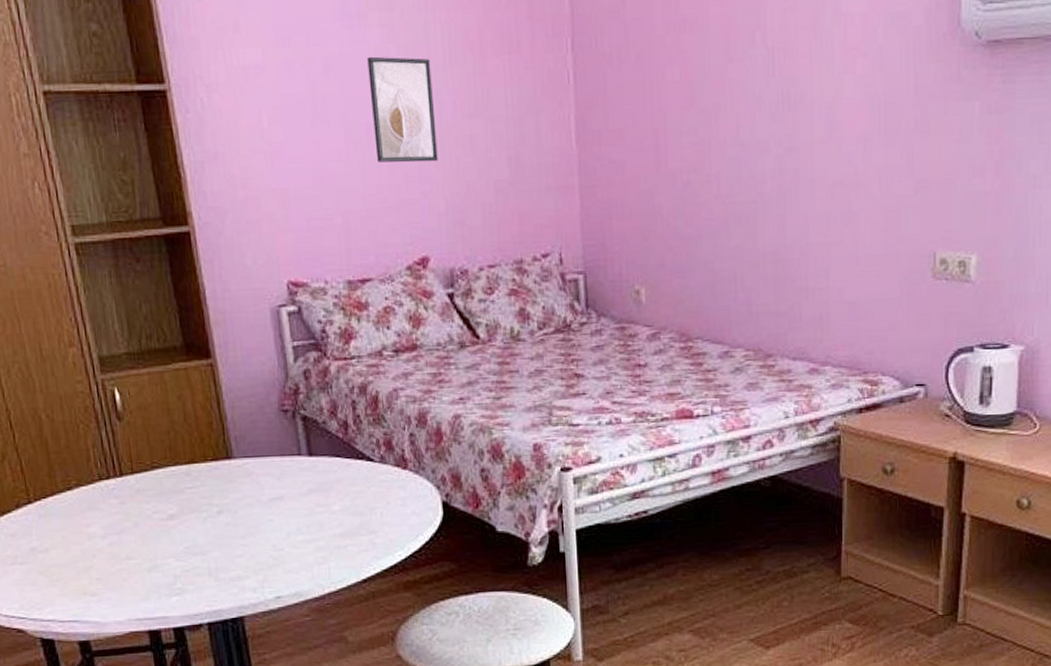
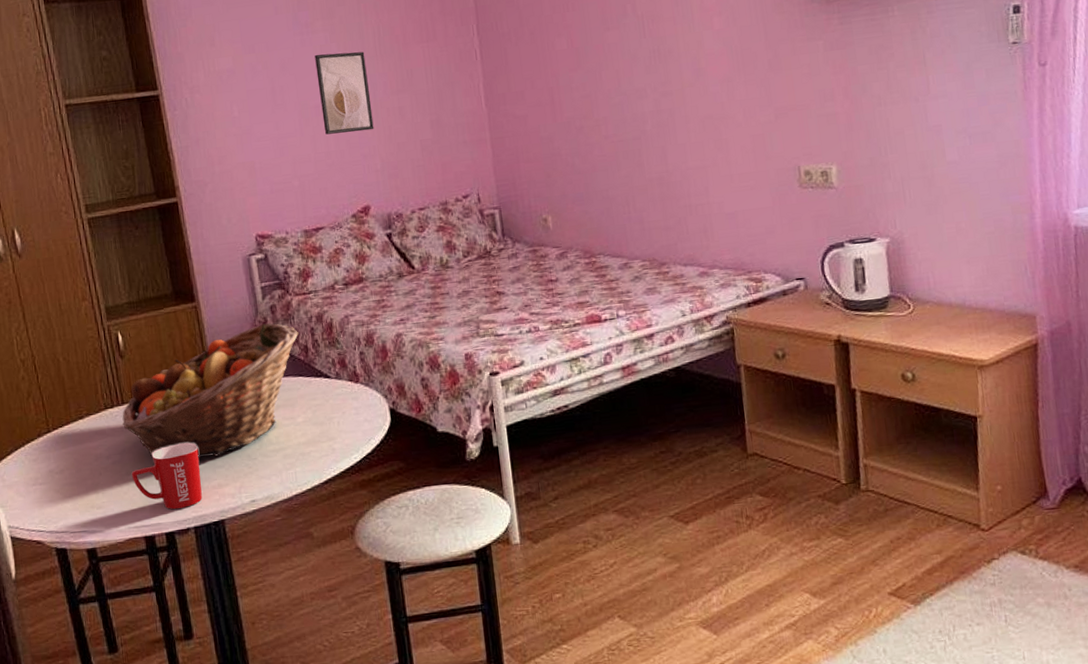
fruit basket: none [120,390,338,544] -> present [122,323,299,457]
mug: none [132,526,218,602] -> present [131,442,202,510]

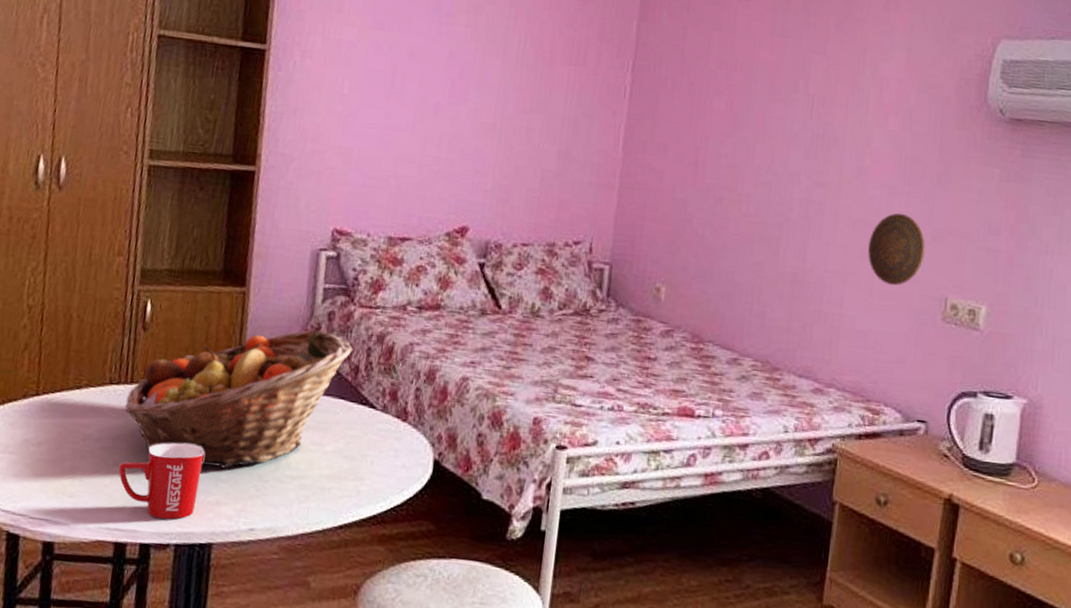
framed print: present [315,51,374,135] -> none [439,49,504,145]
decorative plate: none [720,101,772,168] -> present [868,213,926,286]

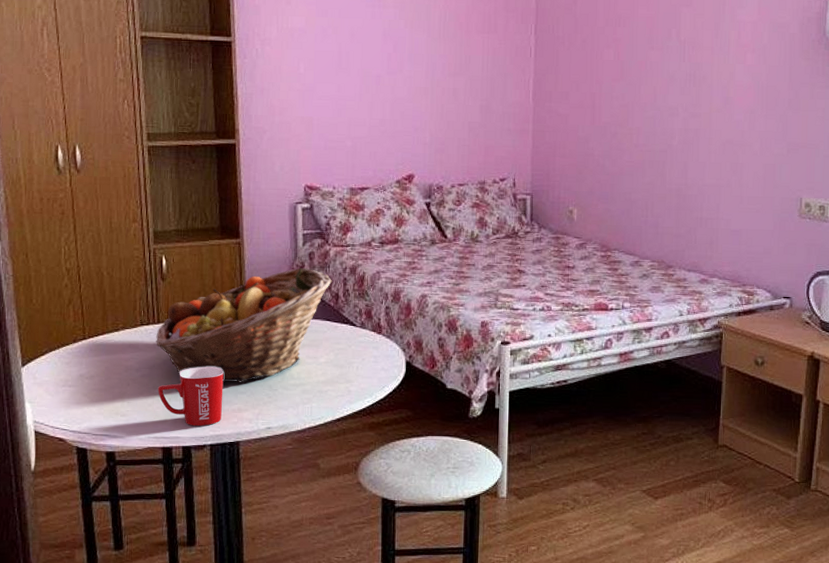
decorative plate: present [868,213,926,286] -> none [737,133,782,192]

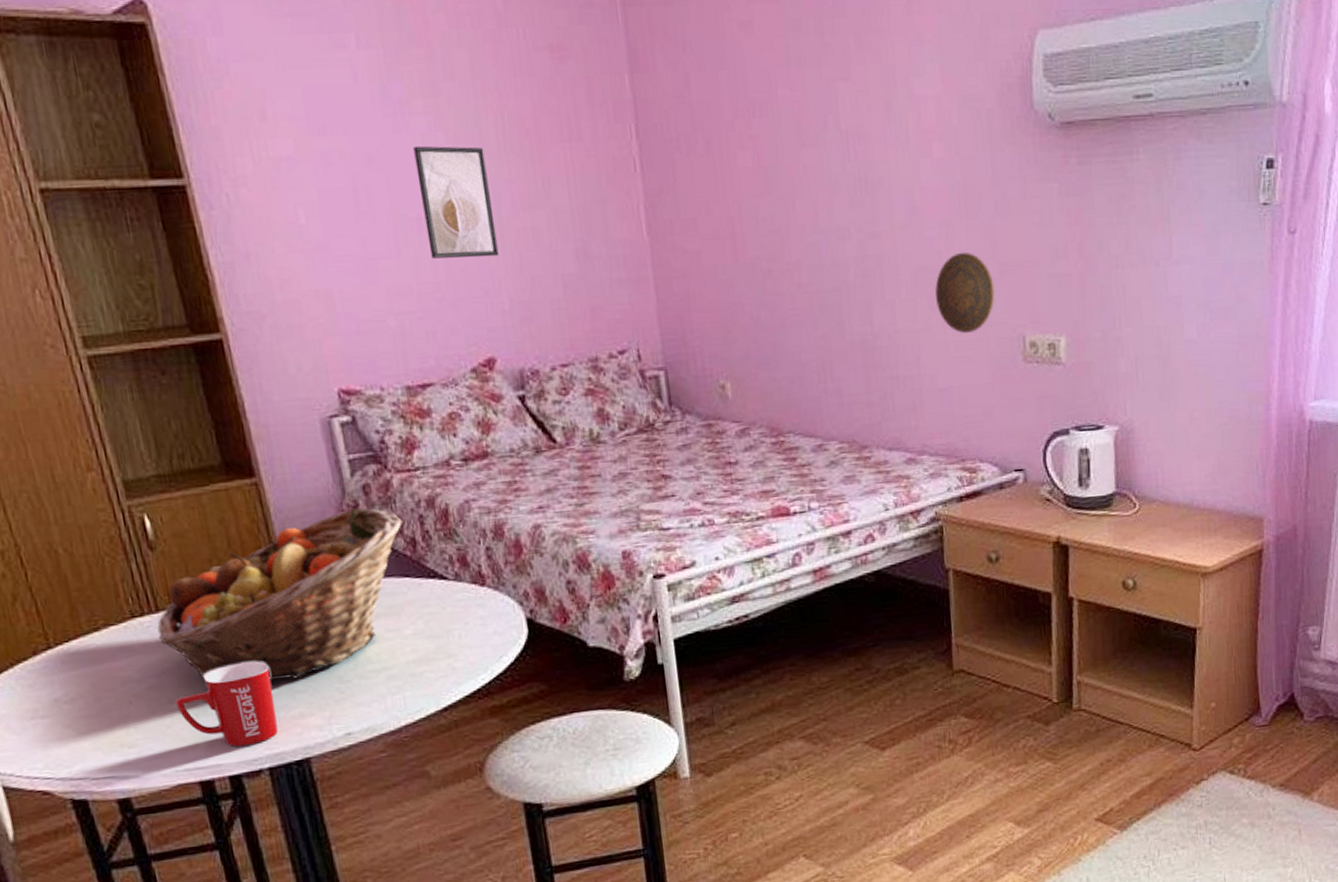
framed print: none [382,28,429,106] -> present [413,145,499,259]
decorative plate: none [737,133,782,192] -> present [935,252,995,334]

